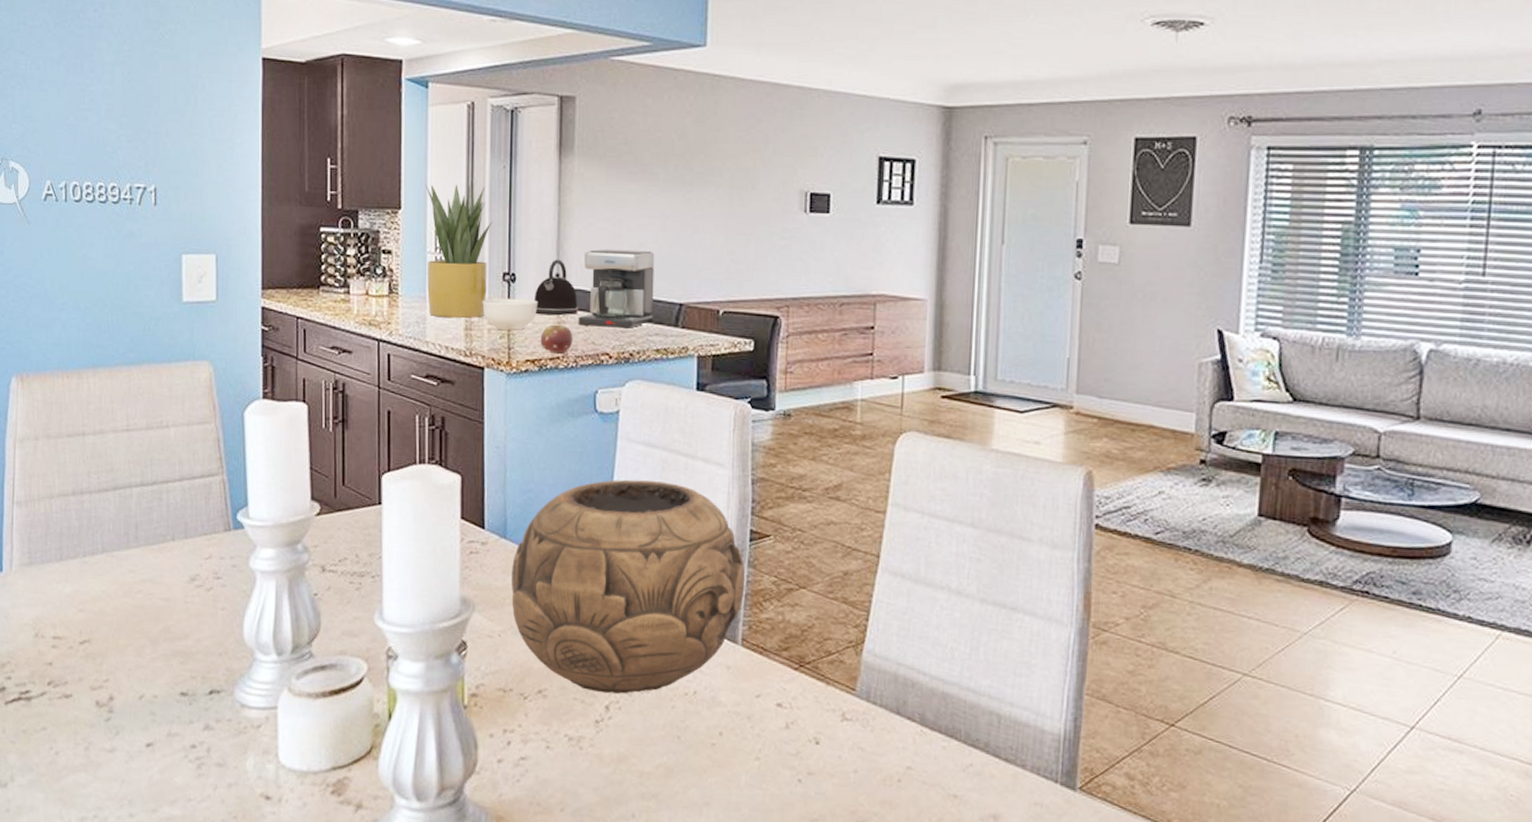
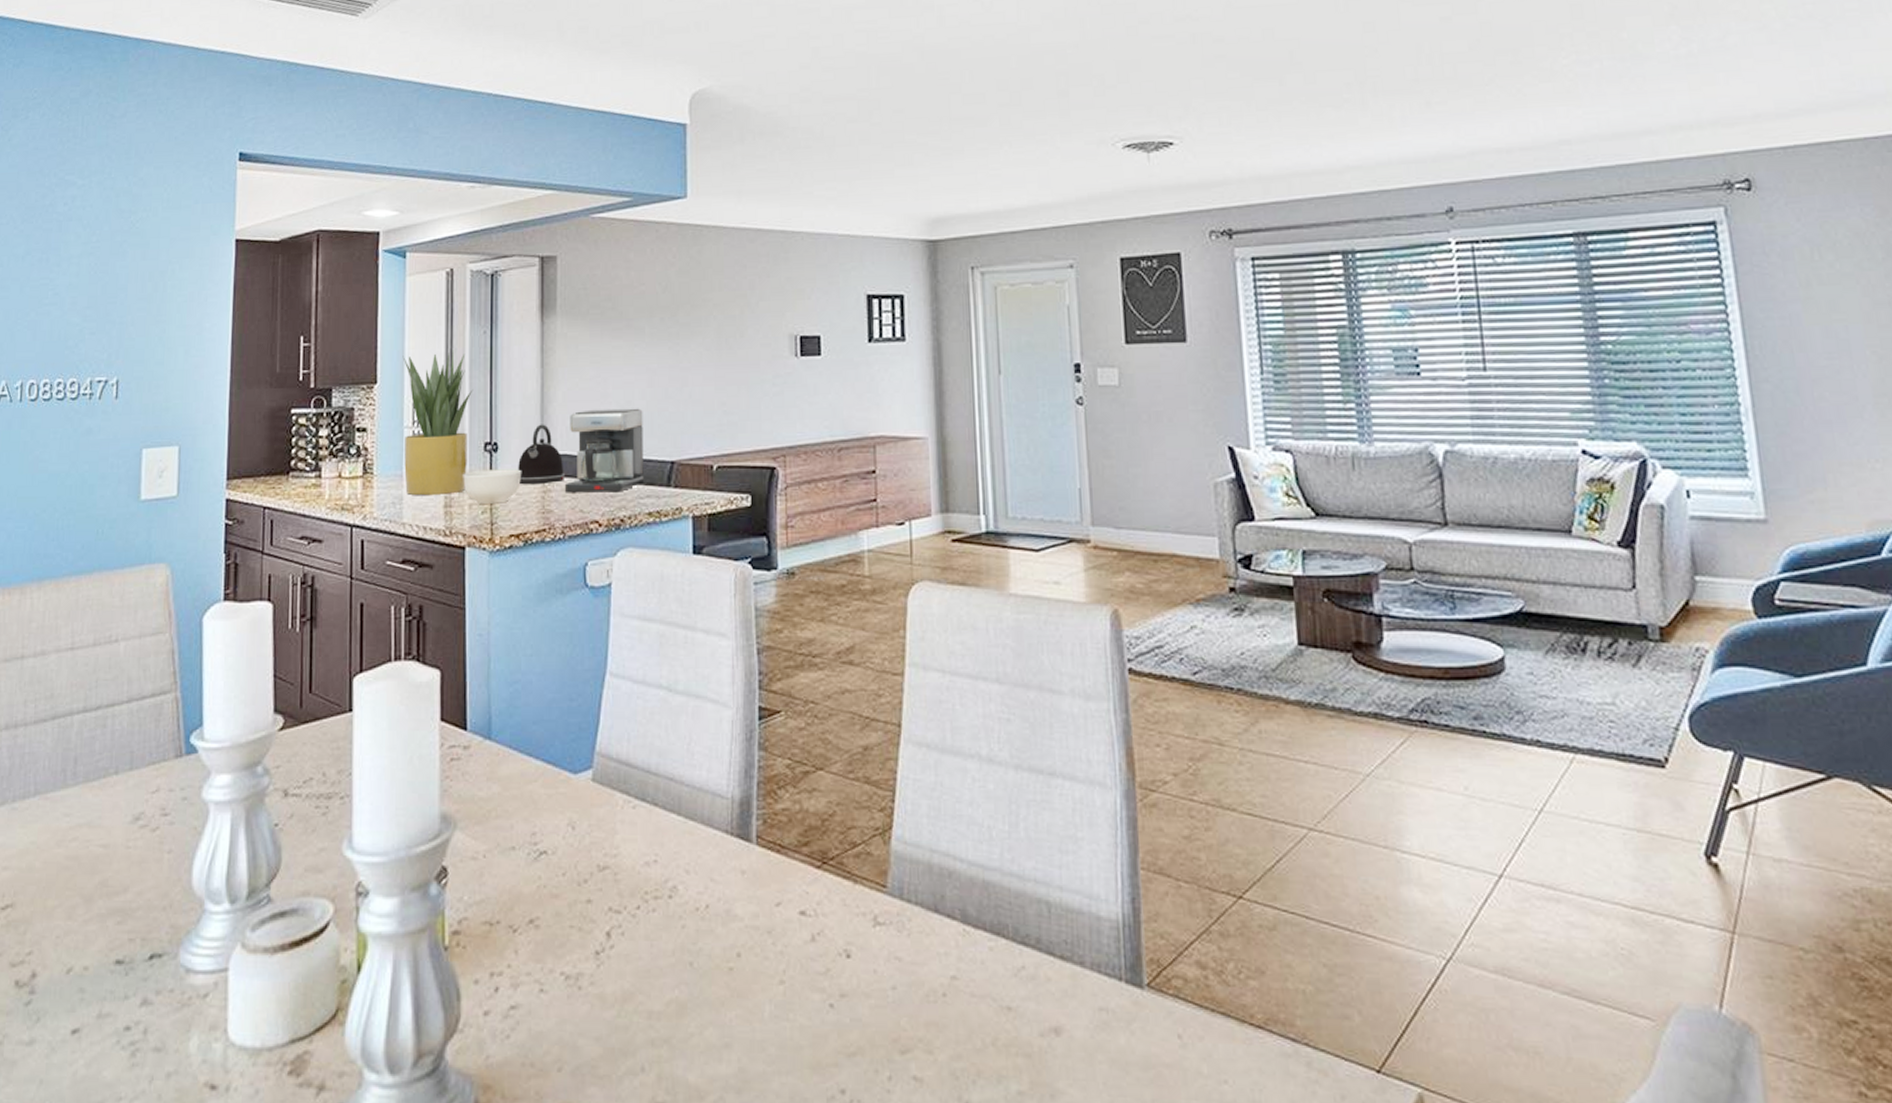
decorative bowl: present [511,479,745,694] -> none [497,660,756,917]
fruit: present [540,324,573,354] -> none [525,494,560,525]

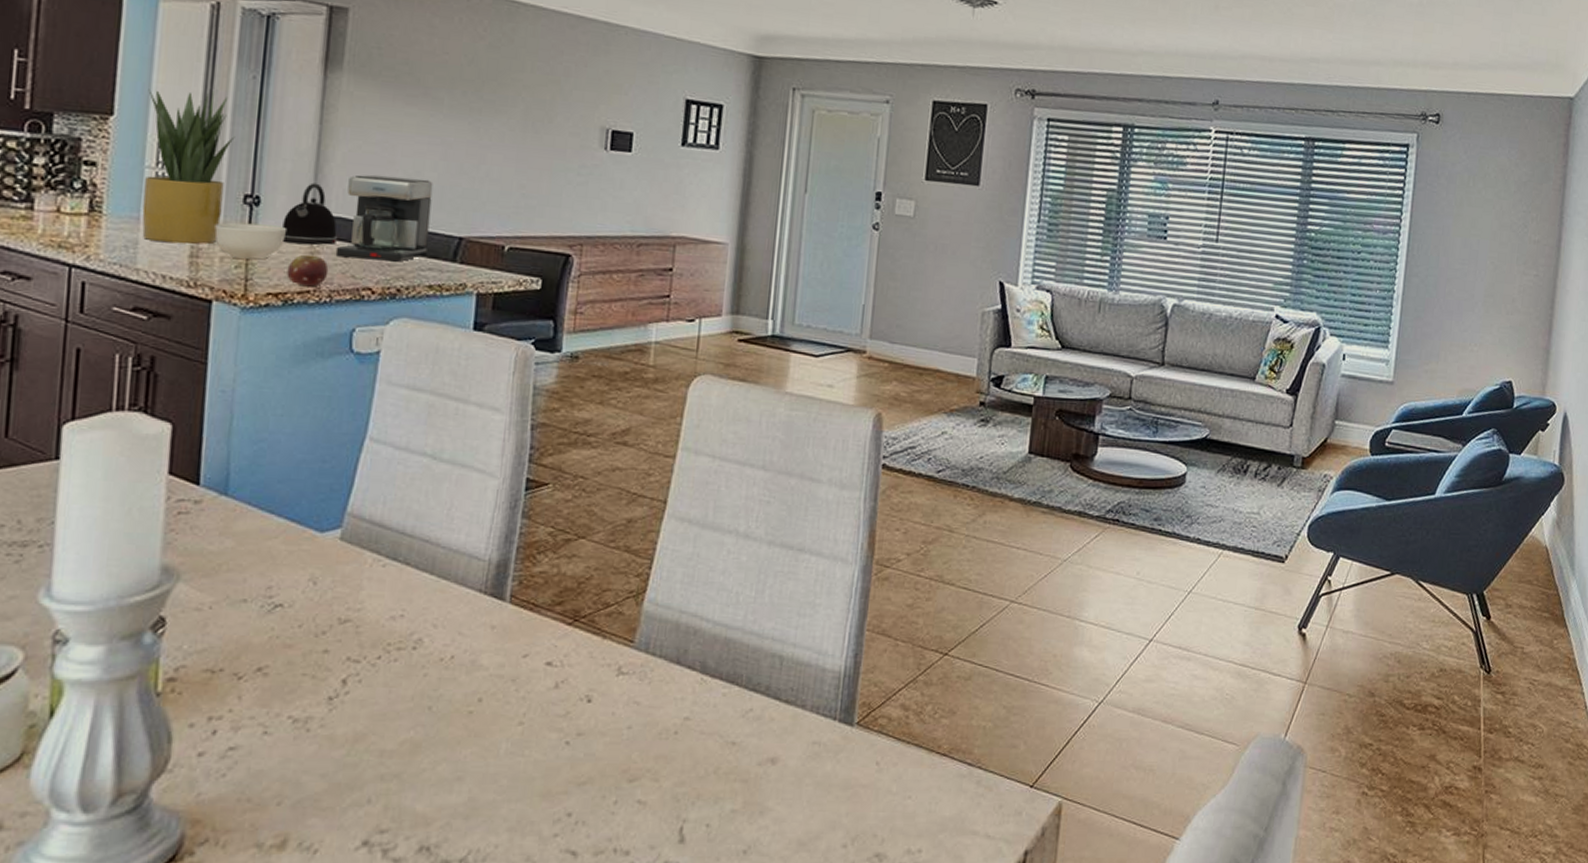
fruit: none [525,494,560,525] -> present [287,254,329,287]

